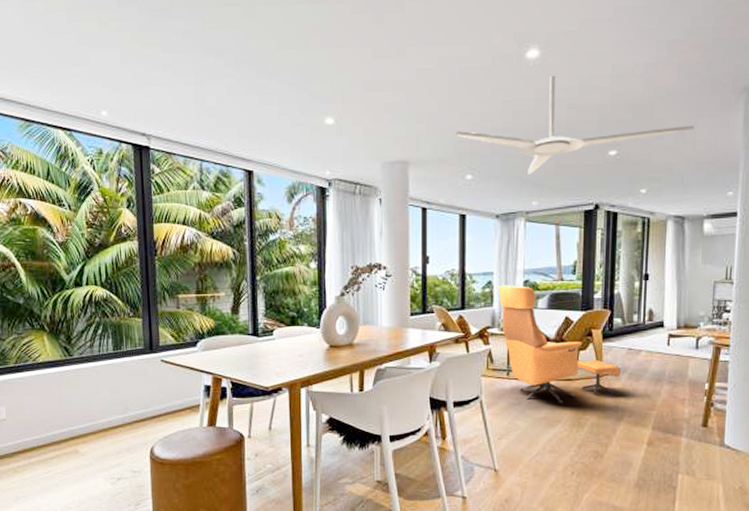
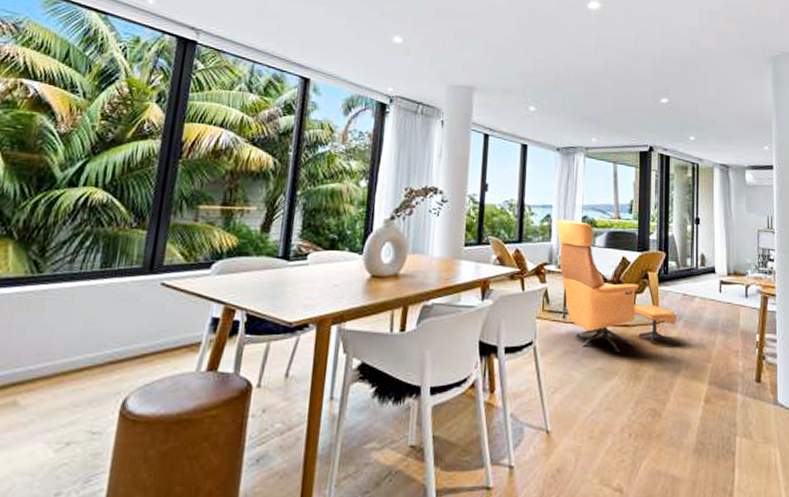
ceiling fan: present [456,75,694,175] -> none [522,26,733,112]

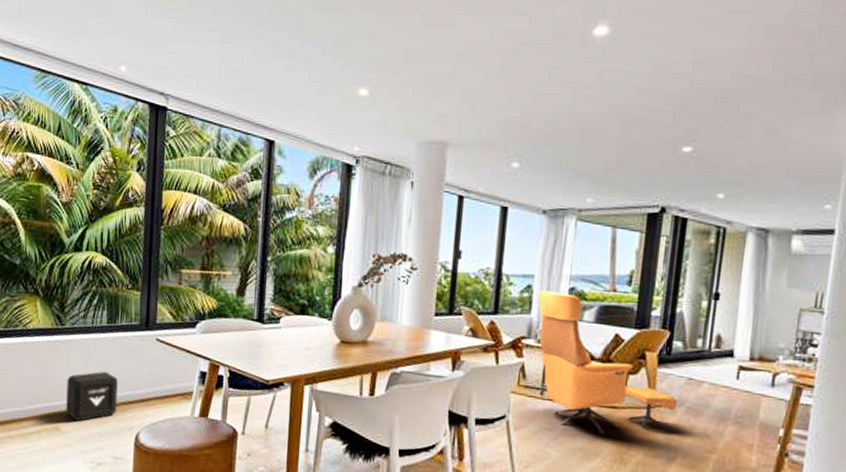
air purifier: none [29,325,107,390] -> present [66,371,118,421]

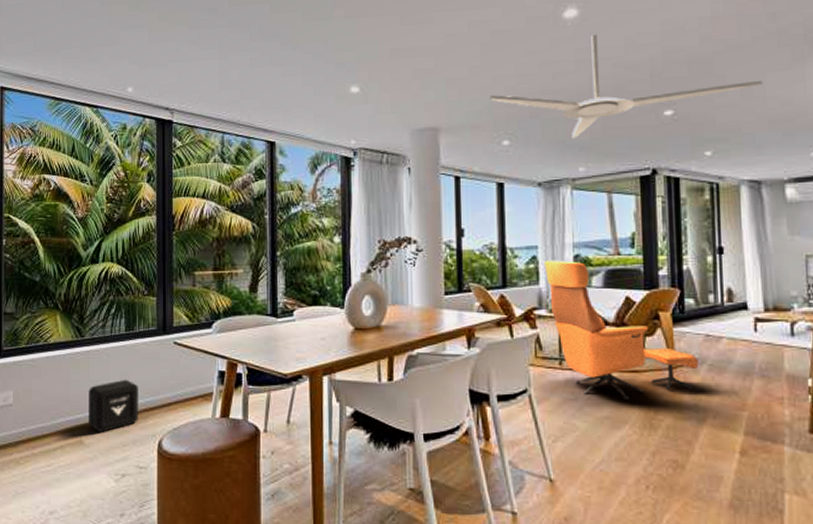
ceiling fan: none [505,56,789,167] -> present [490,34,763,139]

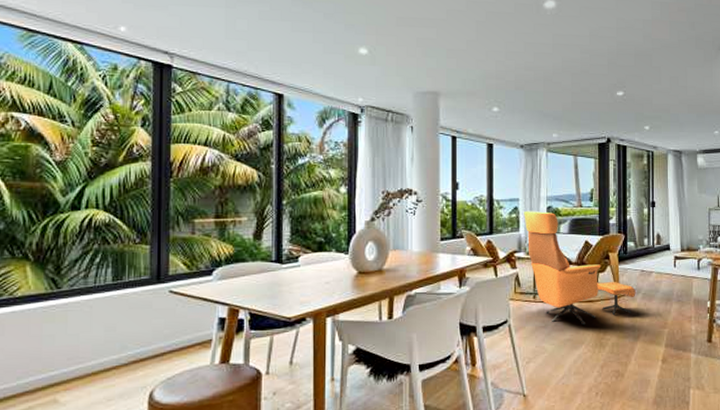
air purifier: present [88,379,138,432] -> none [65,331,127,389]
ceiling fan: present [490,34,763,139] -> none [483,24,685,109]

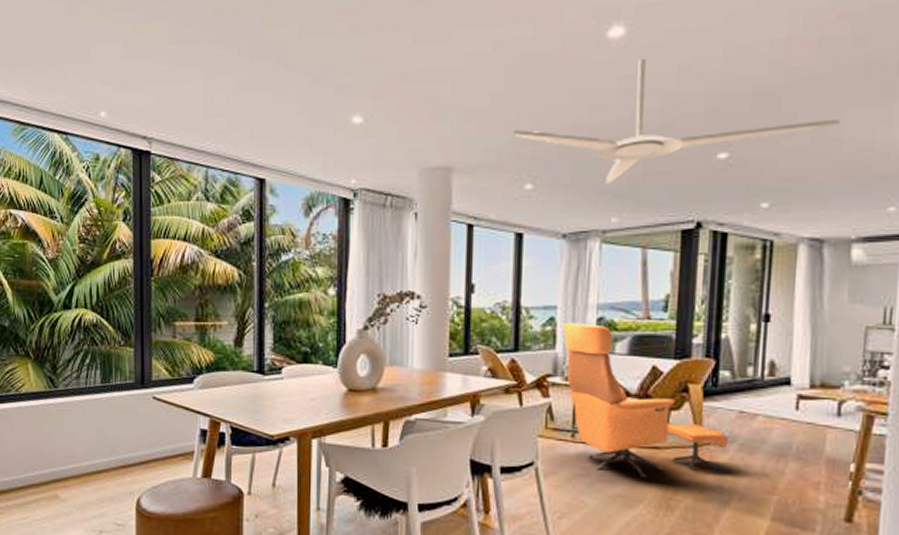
ceiling fan: none [483,24,685,109] -> present [513,58,840,184]

